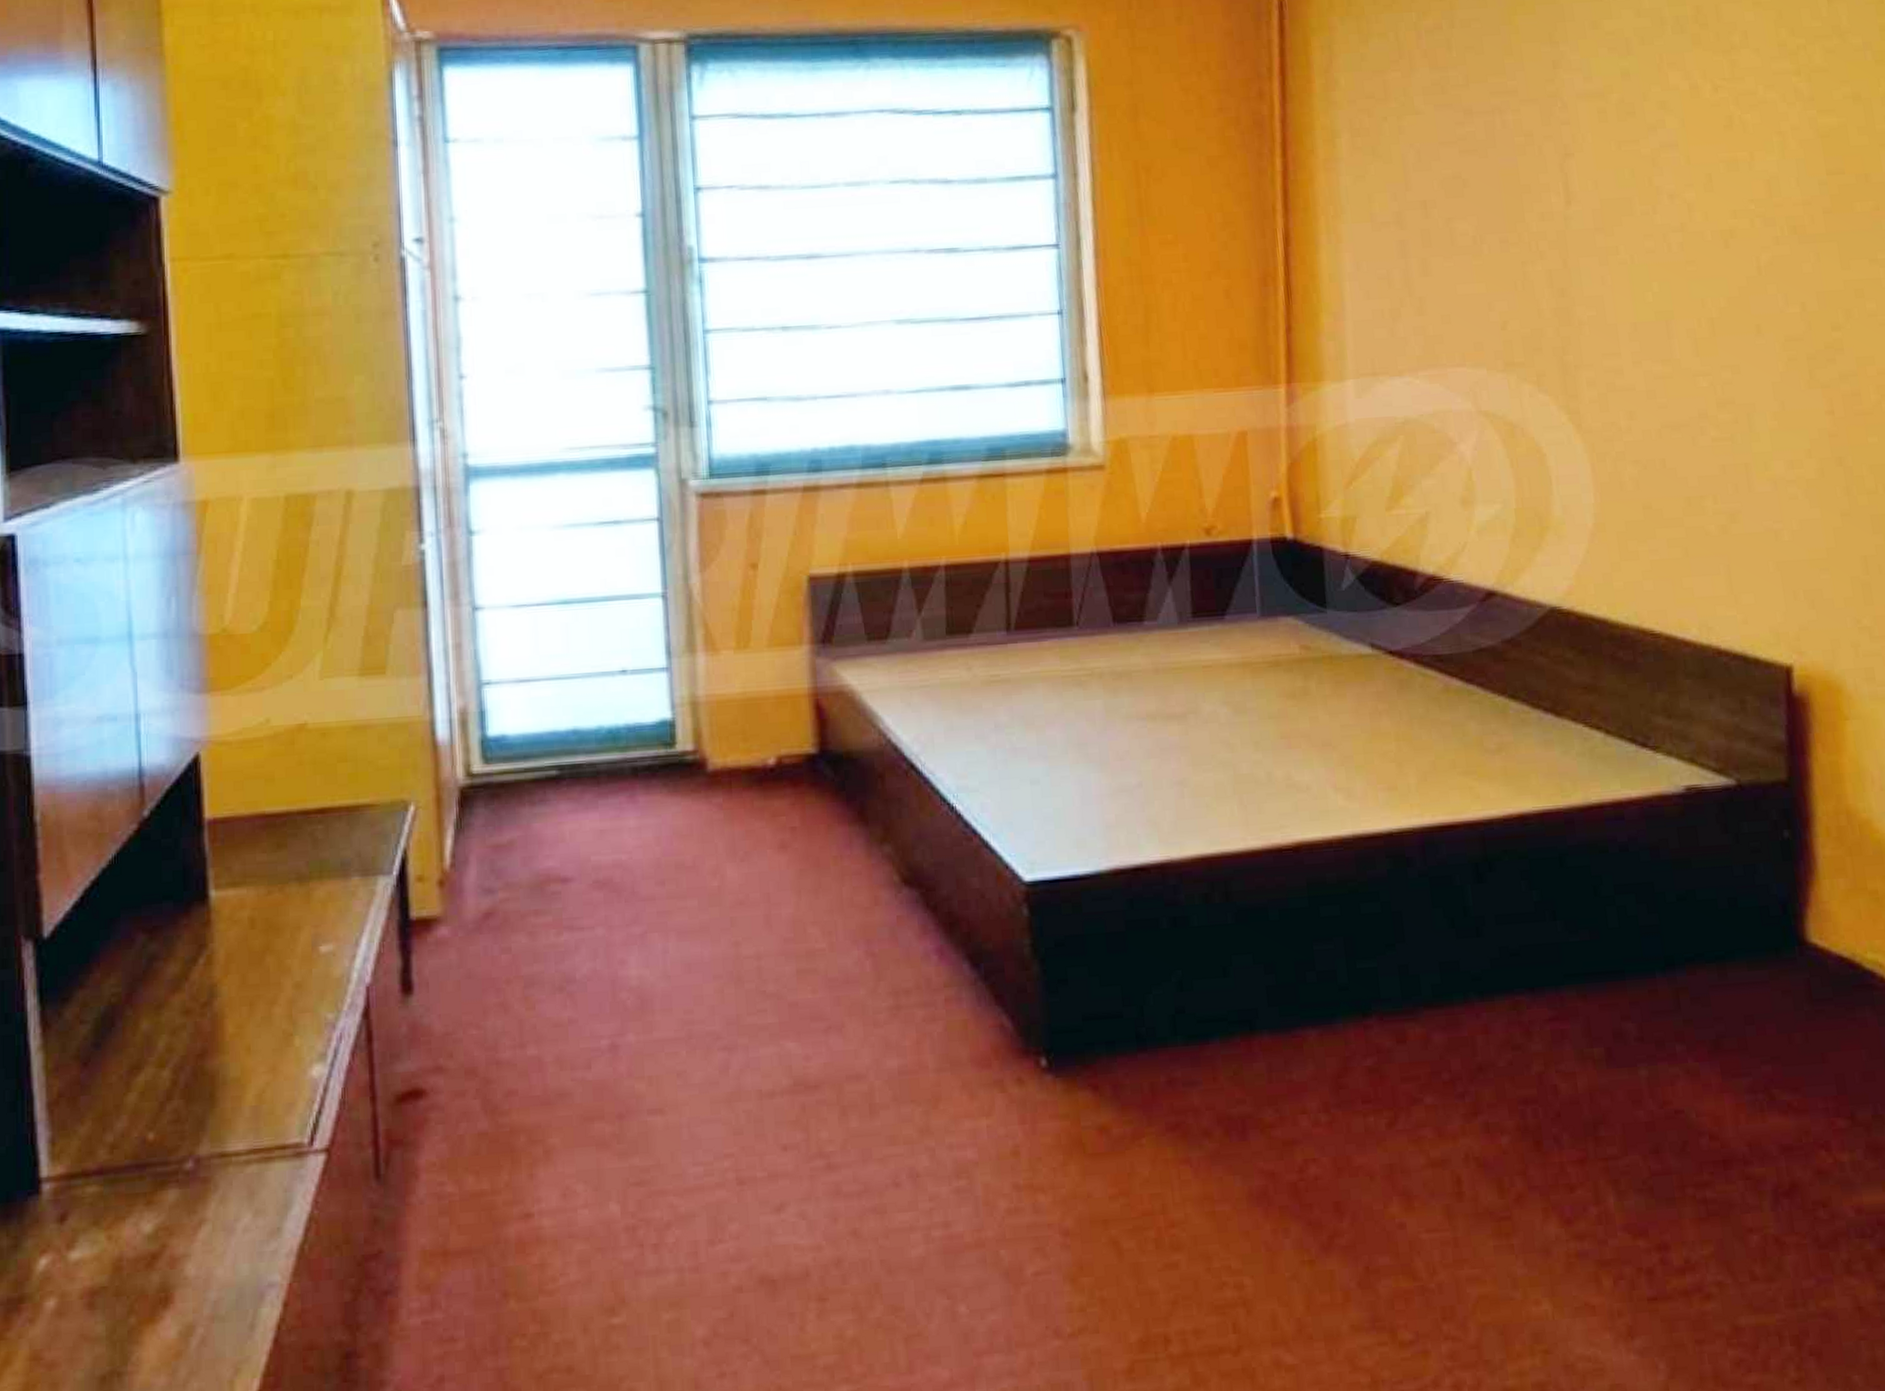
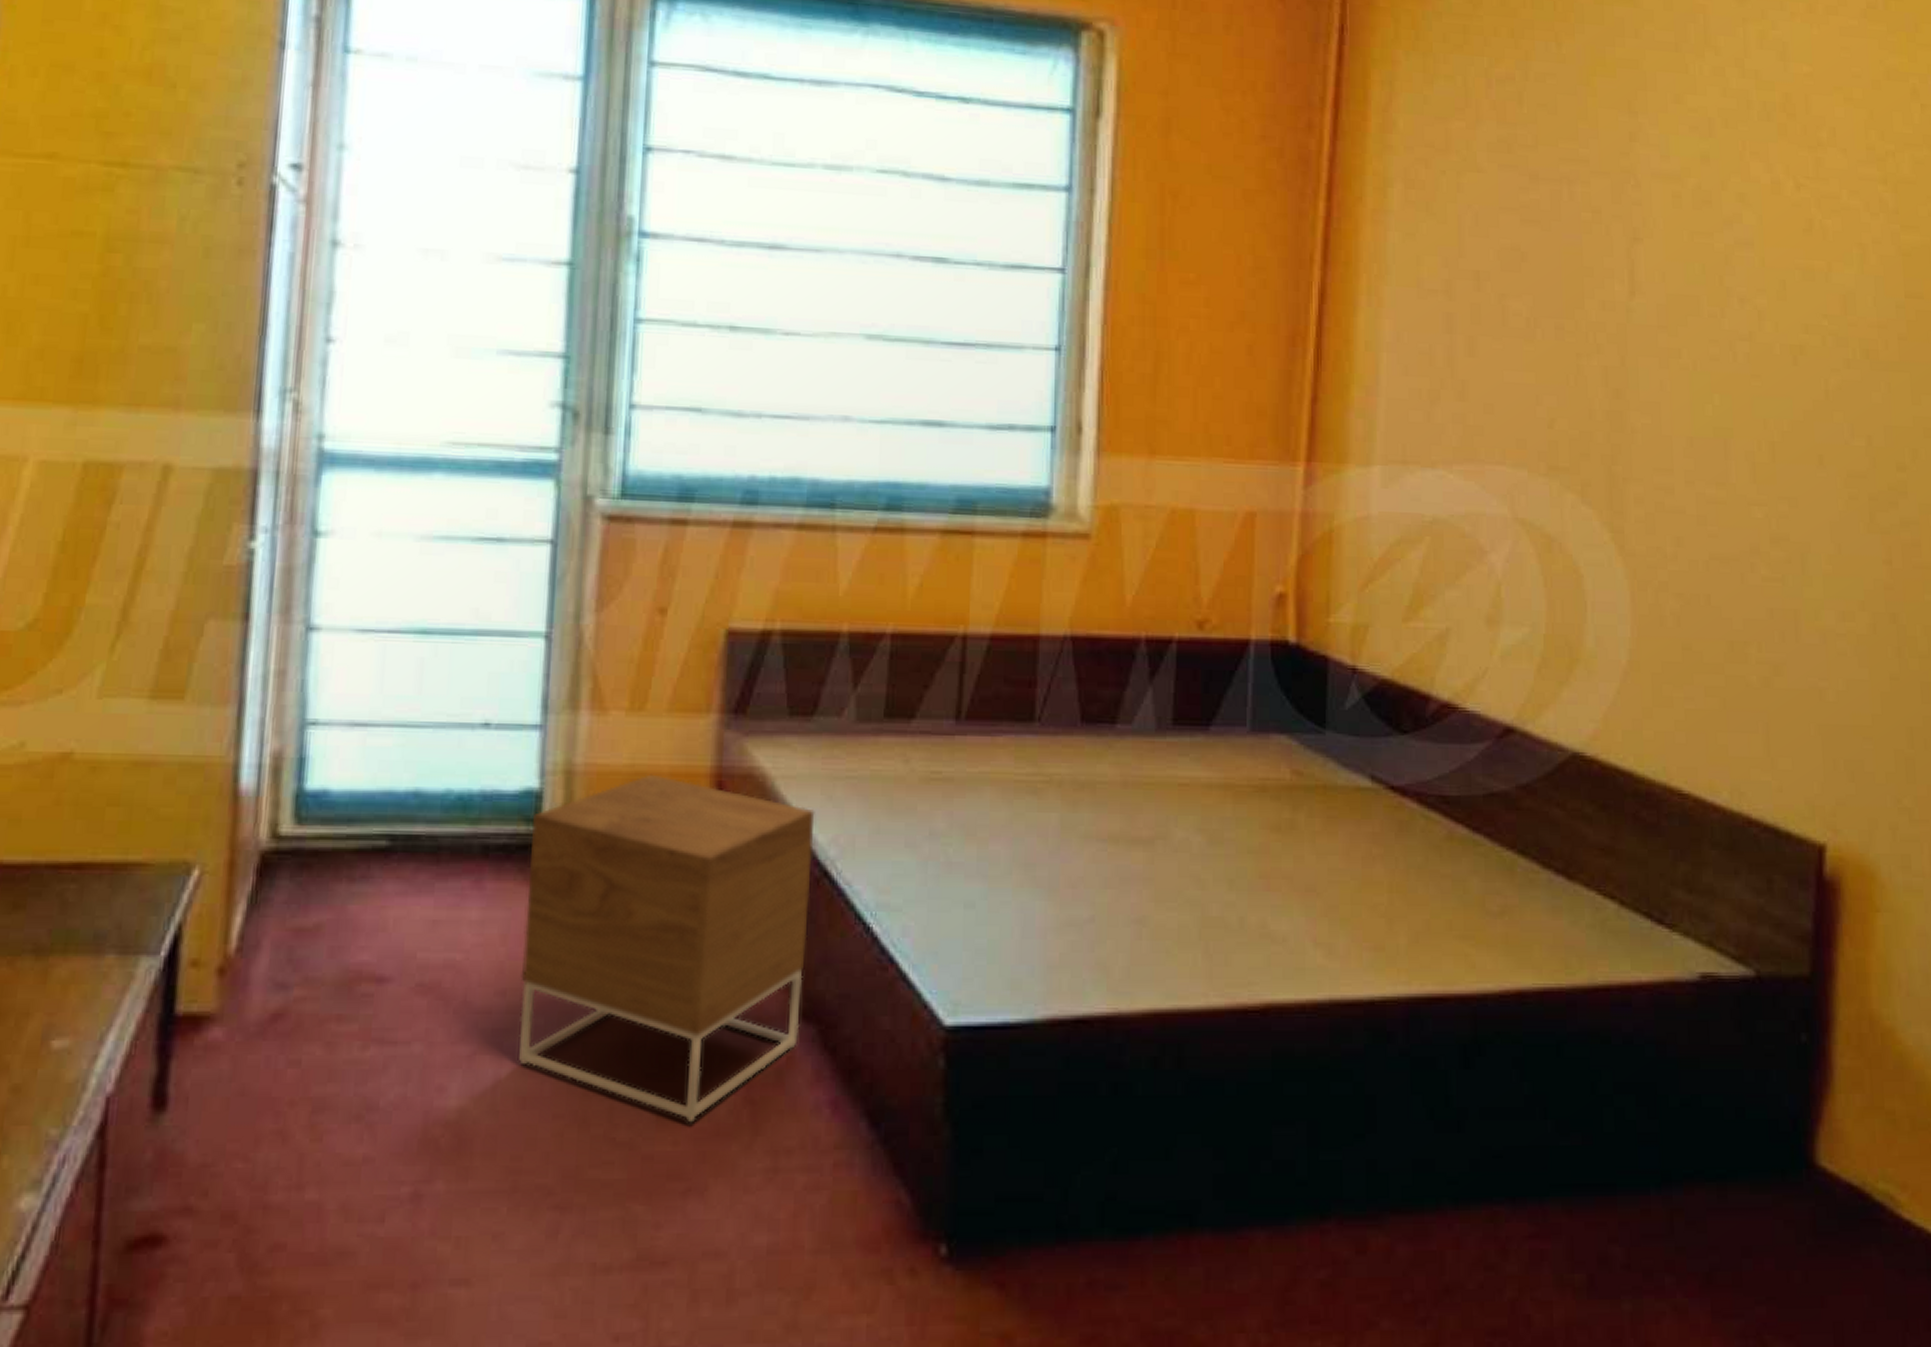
nightstand: none [670,698,905,974] -> present [519,774,815,1122]

